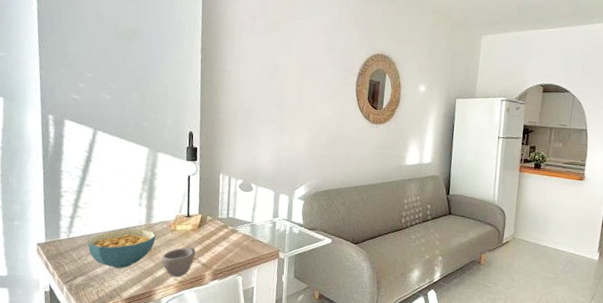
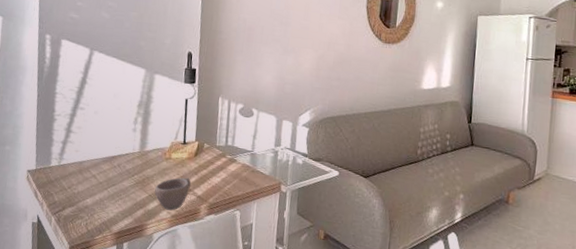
cereal bowl: present [87,229,156,268] -> none [78,156,150,199]

